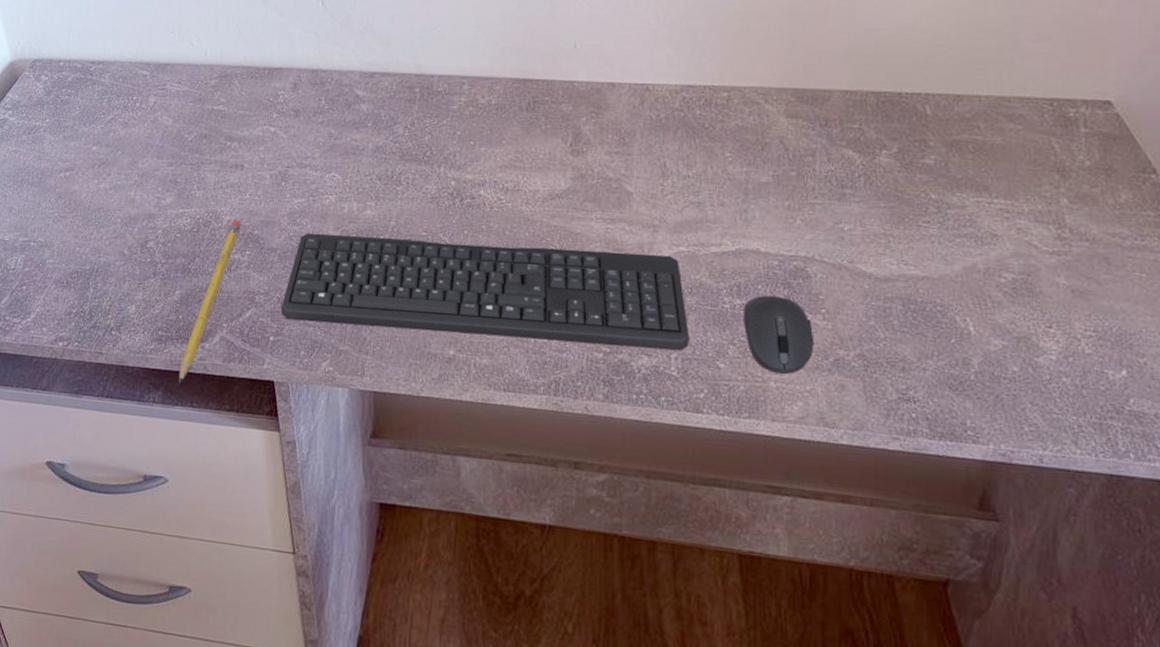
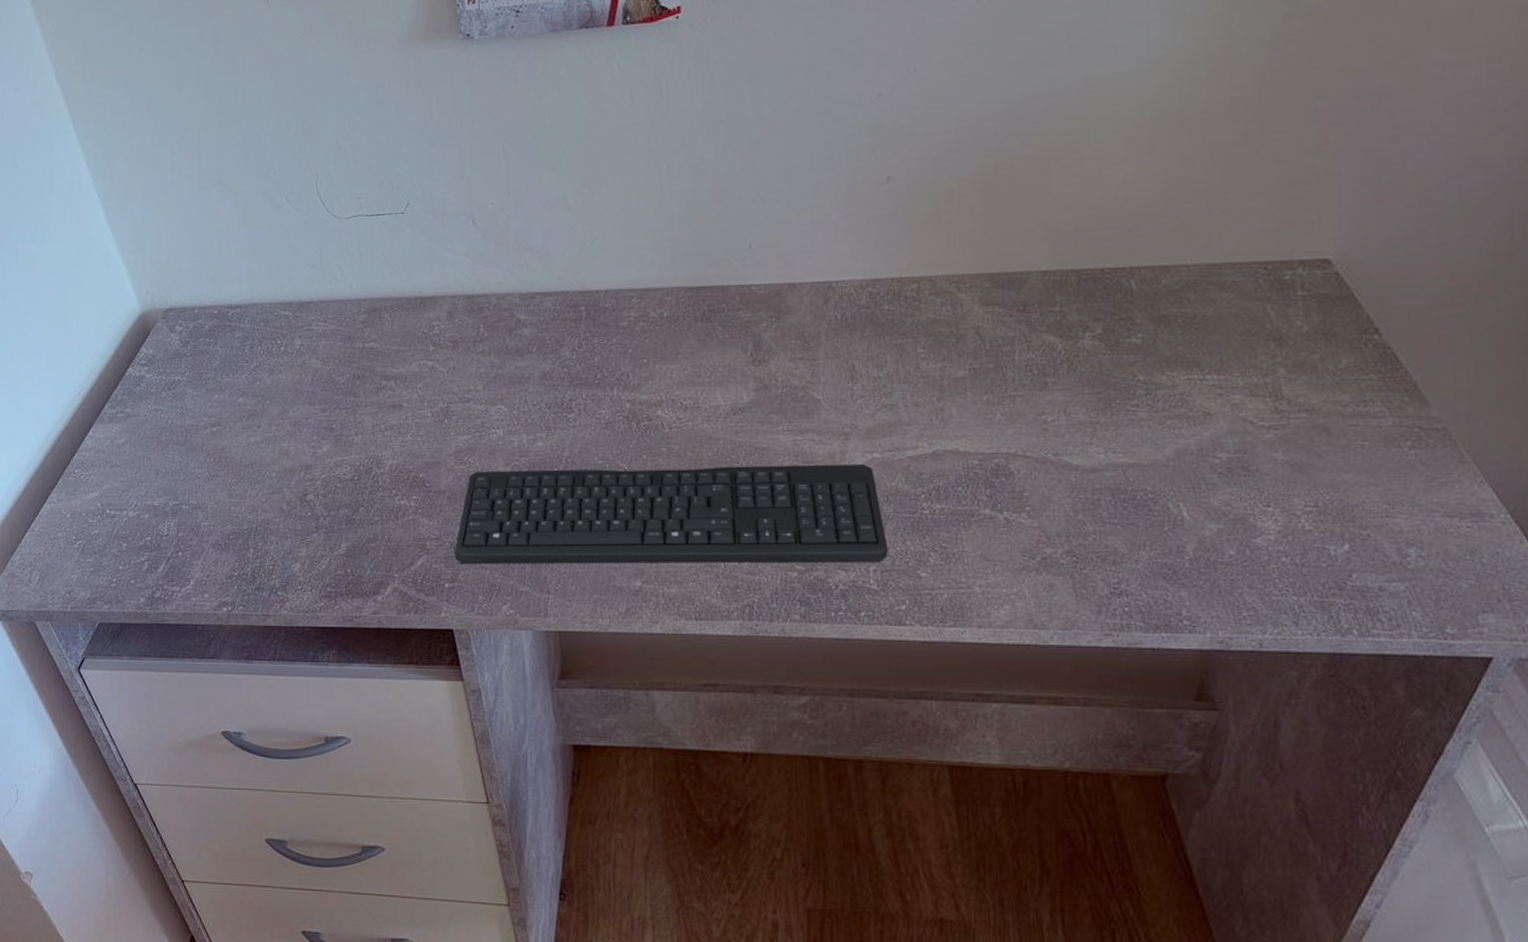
pencil: present [178,219,241,384] -> none [352,463,405,640]
computer mouse: present [743,295,814,375] -> none [943,497,1020,579]

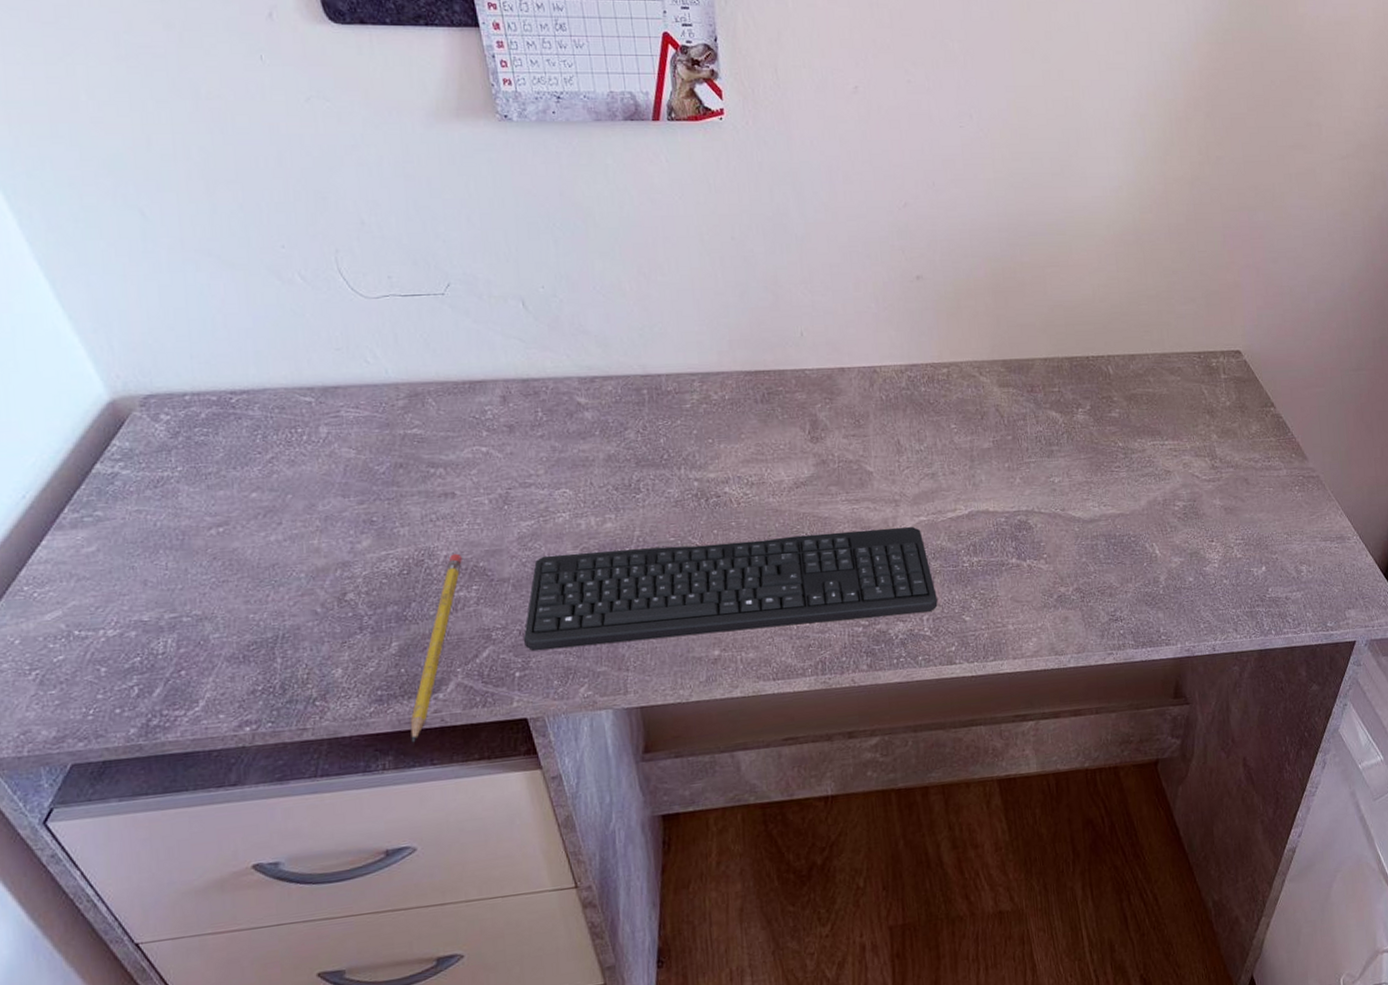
pencil: none [352,463,405,640] -> present [410,553,462,743]

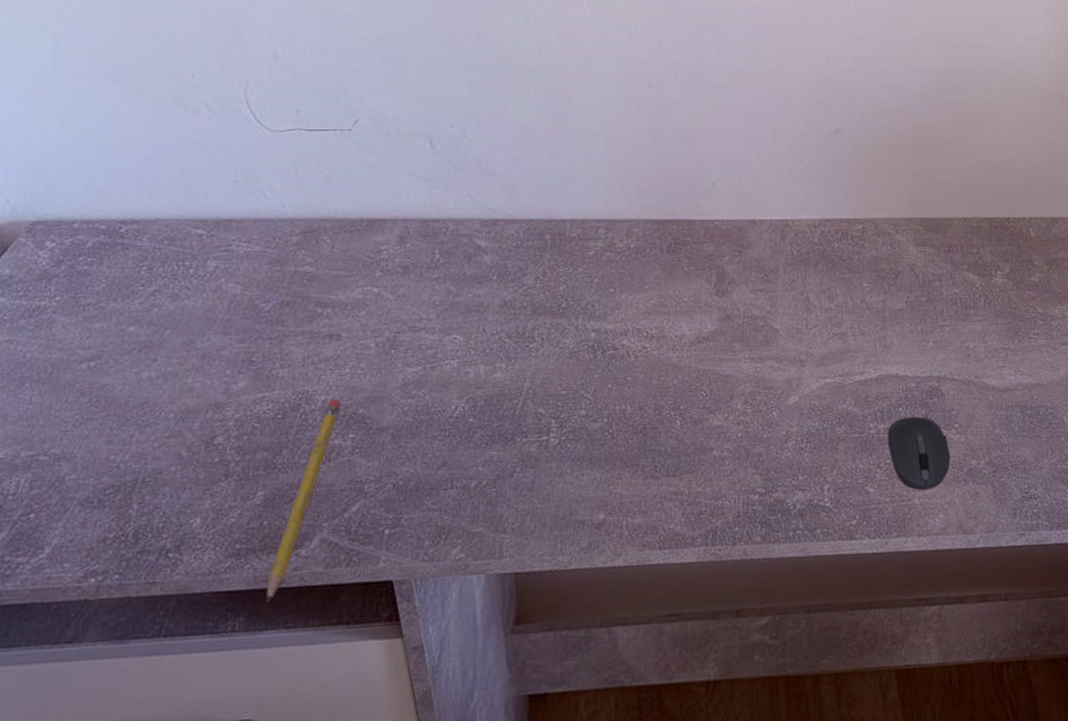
computer keyboard: present [523,527,938,650] -> none [396,389,840,506]
computer mouse: none [980,549,1041,617] -> present [887,416,951,491]

